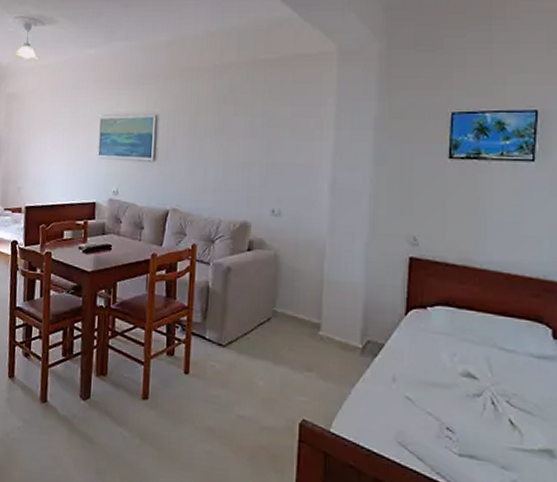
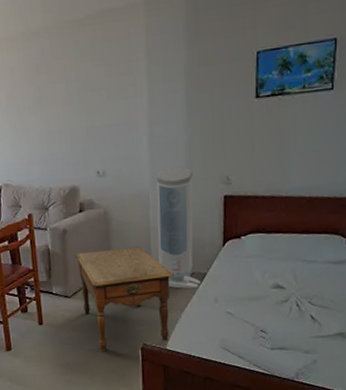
side table: none [235,296,347,422] -> present [74,246,175,352]
air purifier: none [330,218,378,361] -> present [156,167,202,289]

